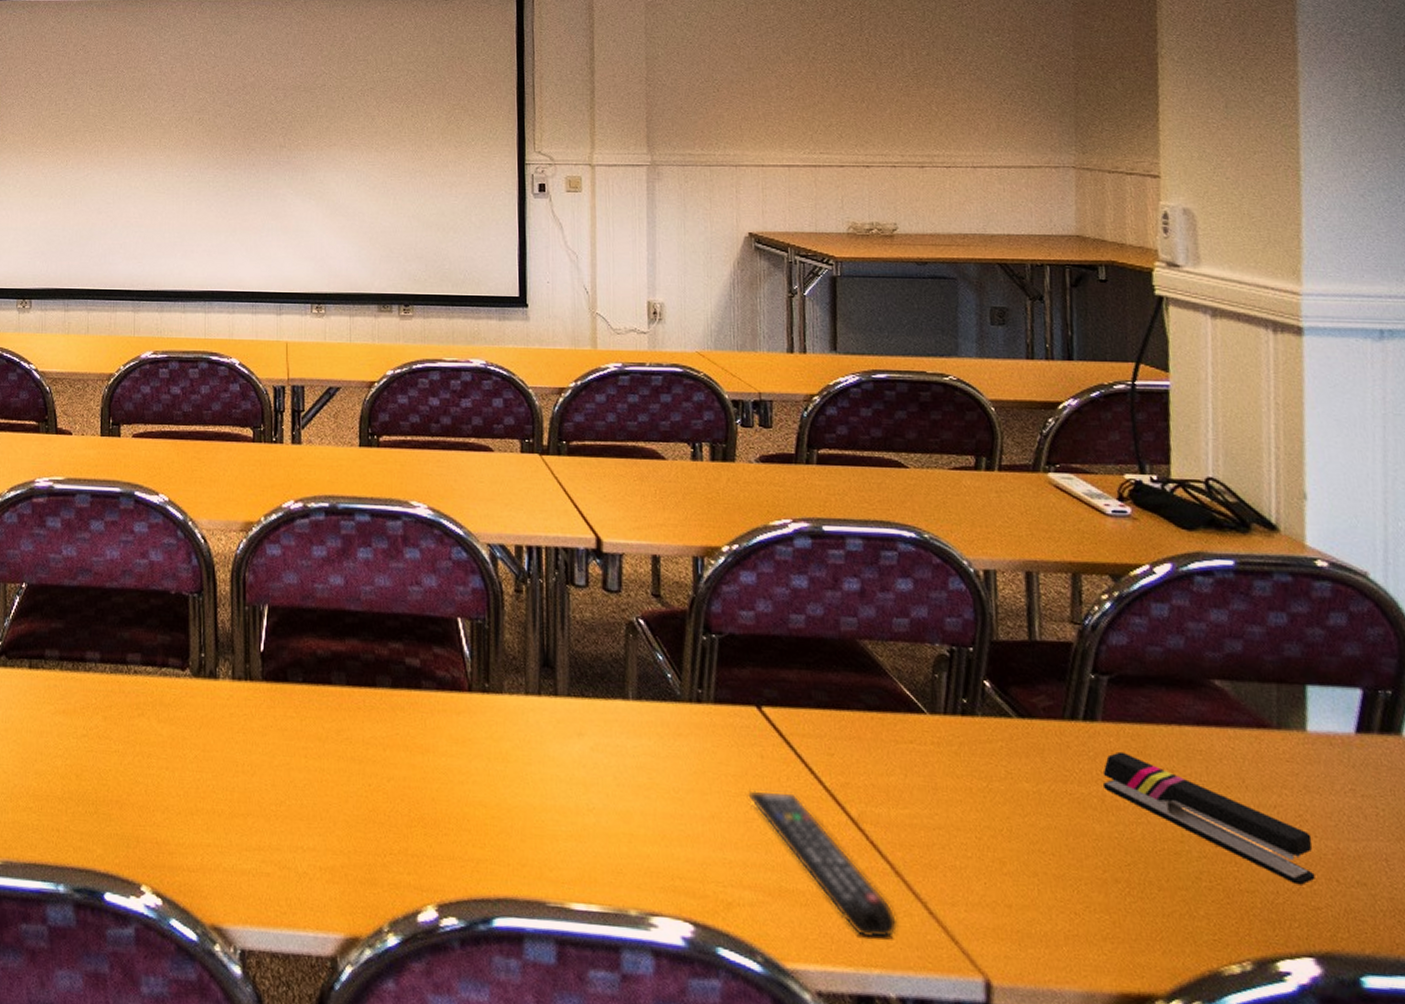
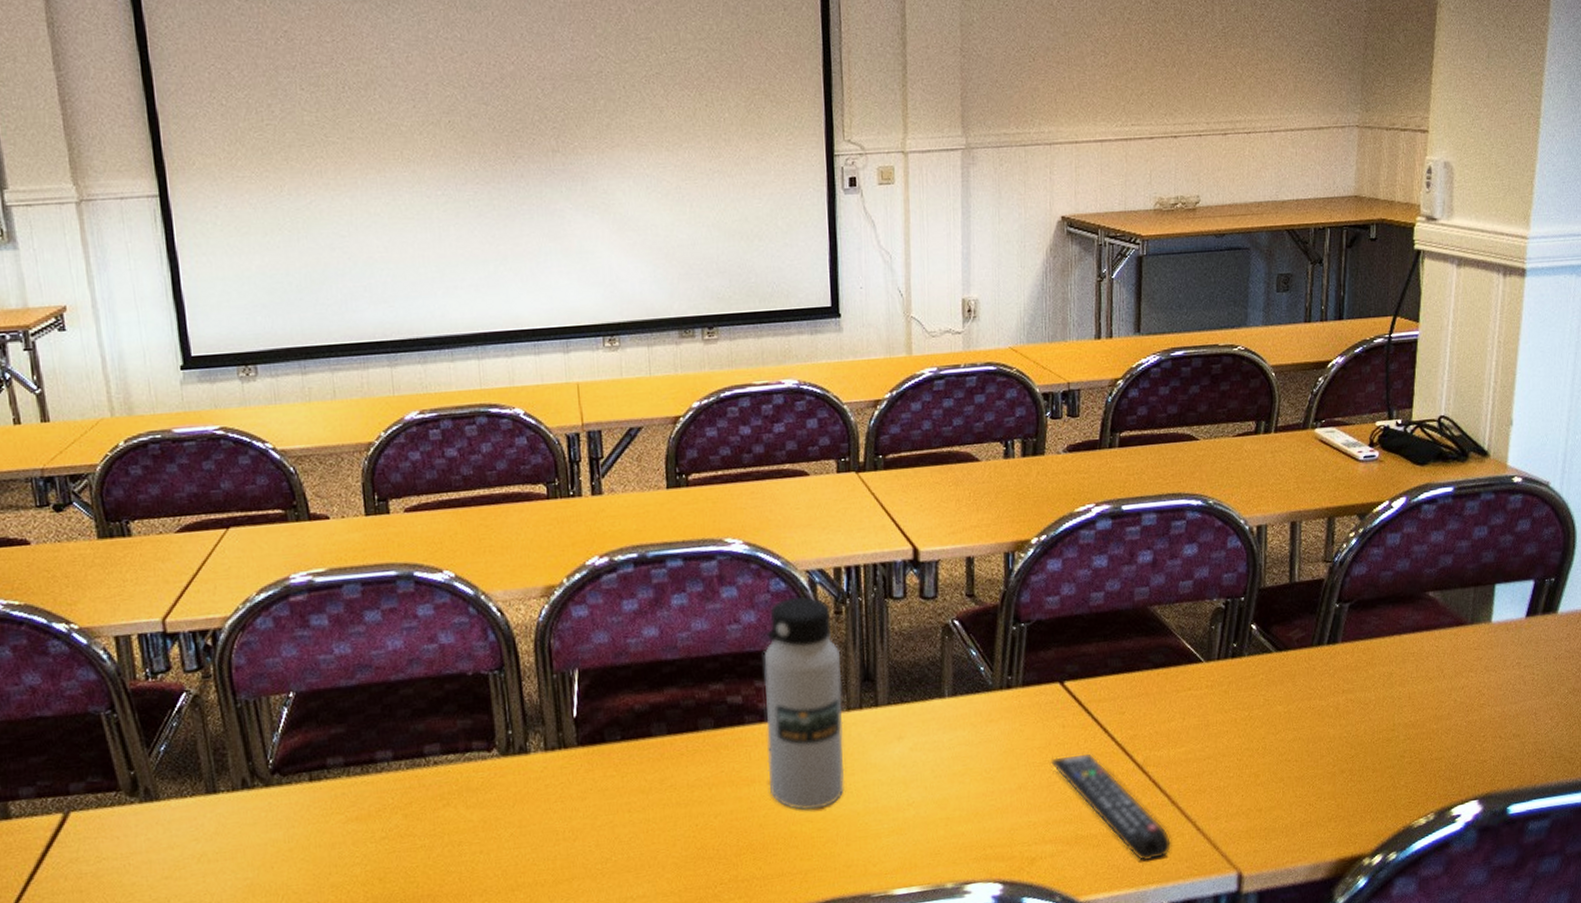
water bottle: none [442,568,521,794] -> present [763,596,845,811]
stapler: present [1102,751,1316,885] -> none [1338,665,1486,746]

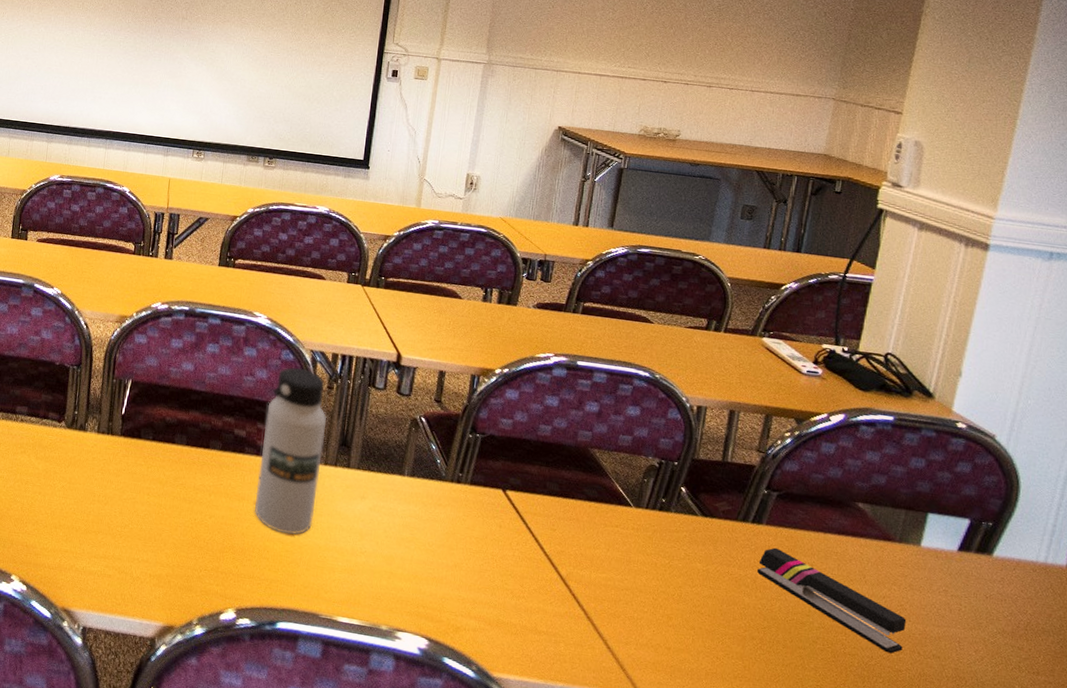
remote control: present [1051,753,1172,862] -> none [485,550,583,663]
stapler: none [1338,665,1486,746] -> present [756,547,907,654]

